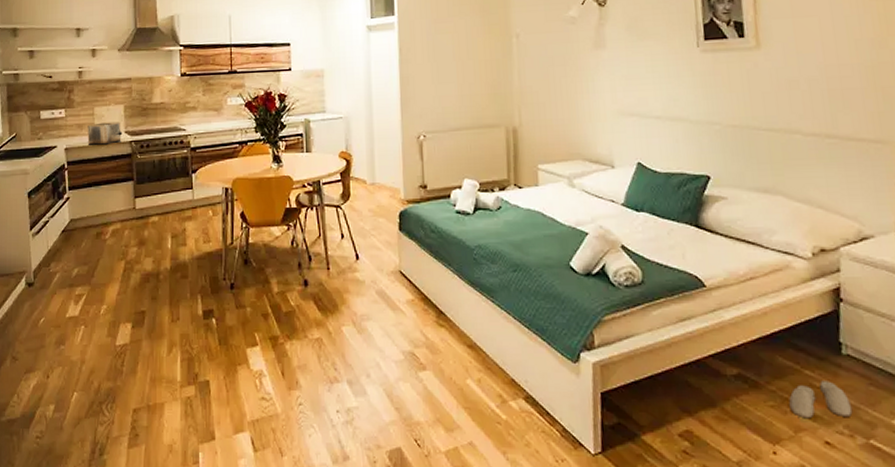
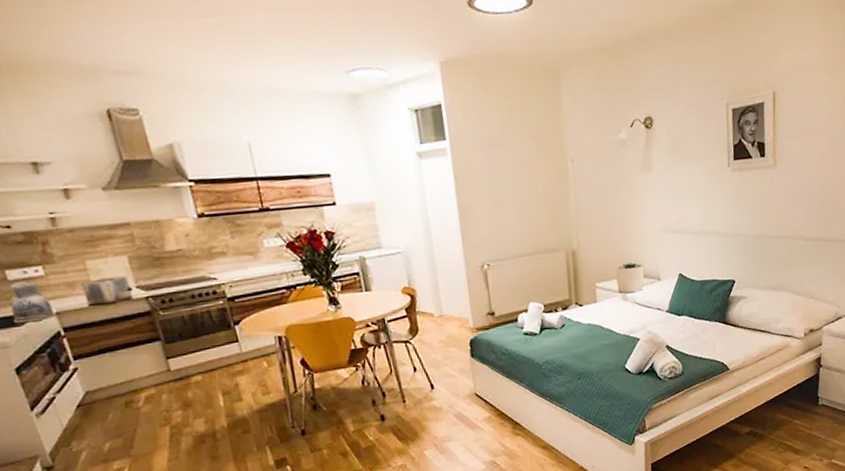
ceramic pitcher: none [36,121,66,155] -> present [9,281,57,324]
planter: none [561,145,595,180] -> present [615,262,645,294]
slippers: present [789,381,853,419] -> none [783,425,823,454]

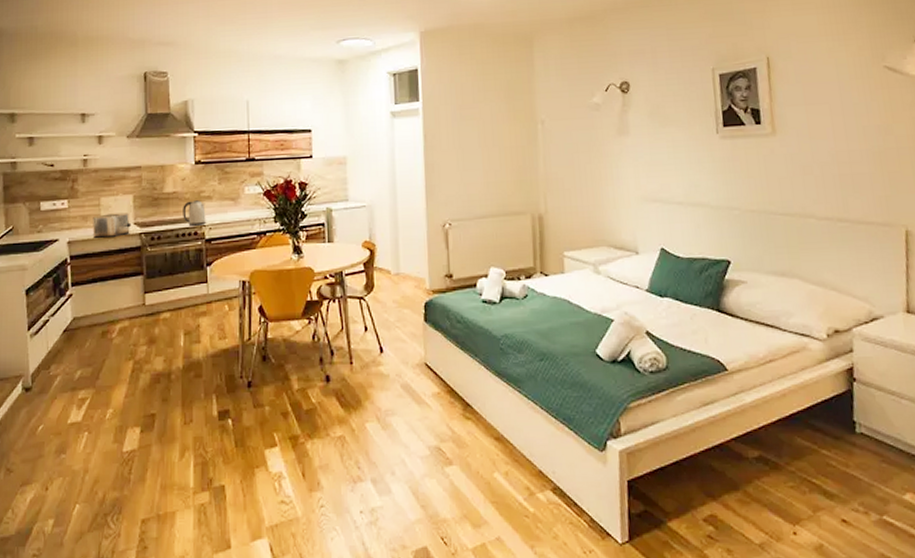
ceramic pitcher: present [9,281,57,324] -> none [35,212,69,249]
kettle: none [192,257,224,285] -> present [183,200,206,226]
planter: present [615,262,645,294] -> none [586,232,620,266]

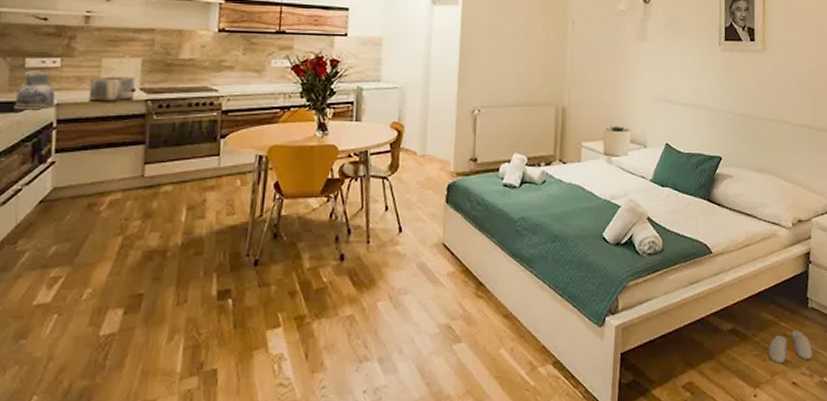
ceramic pitcher: none [35,212,69,249] -> present [13,70,57,110]
kettle: present [183,200,206,226] -> none [198,69,226,96]
planter: none [586,232,620,266] -> present [603,126,631,157]
slippers: none [807,459,867,498] -> present [768,330,813,364]

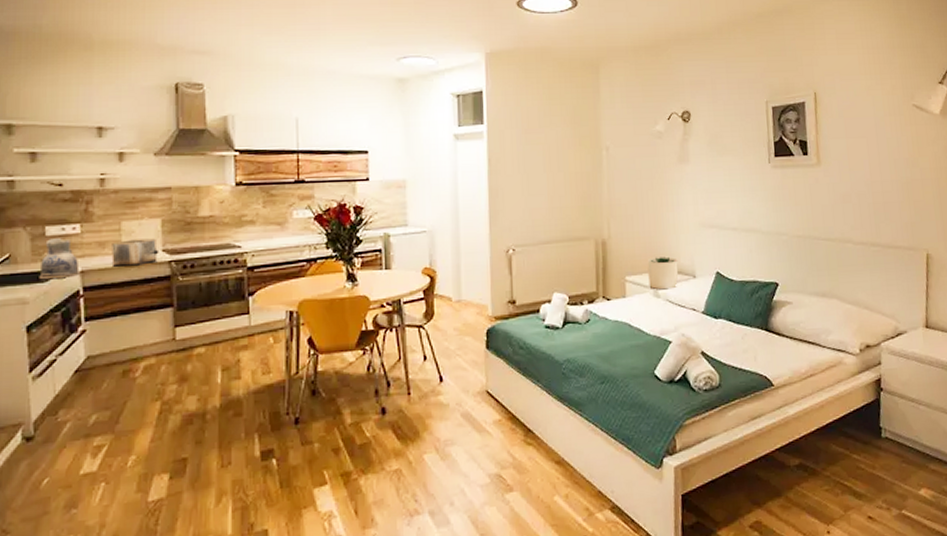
slippers: present [768,330,813,364] -> none [840,462,890,498]

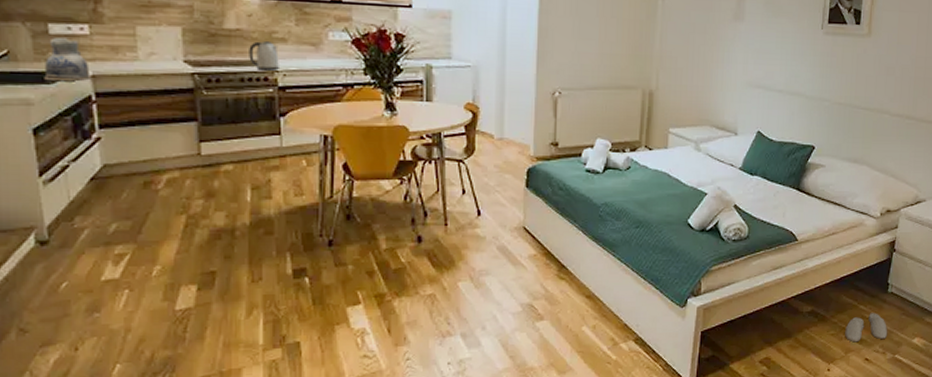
toaster: present [111,238,159,268] -> none [126,46,180,76]
kettle: none [221,225,248,253] -> present [249,41,279,71]
planter: present [647,256,679,290] -> none [691,112,722,144]
slippers: none [840,462,890,498] -> present [845,313,888,343]

